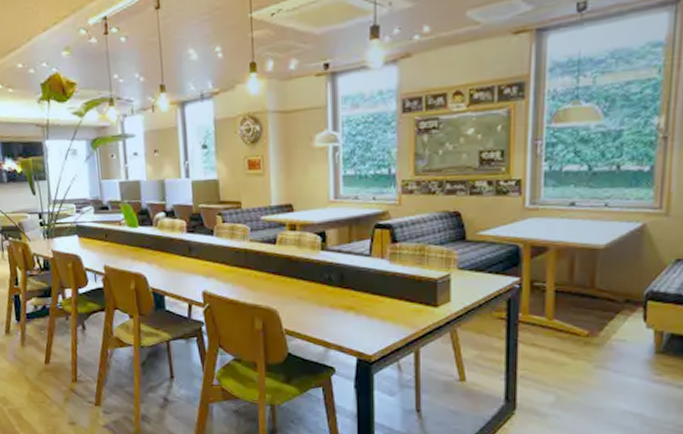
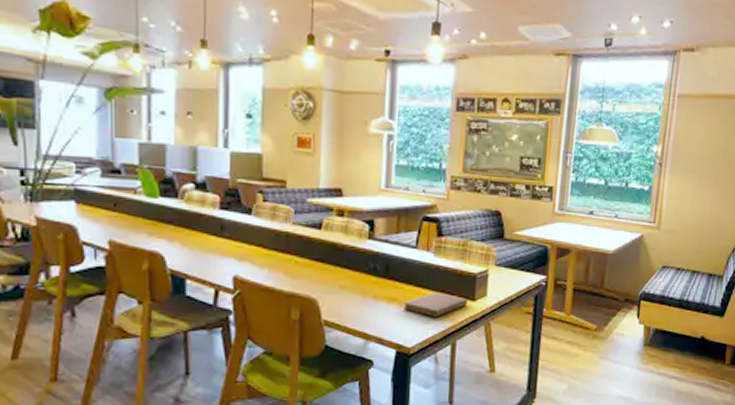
notebook: none [361,300,430,325] -> present [404,292,468,317]

